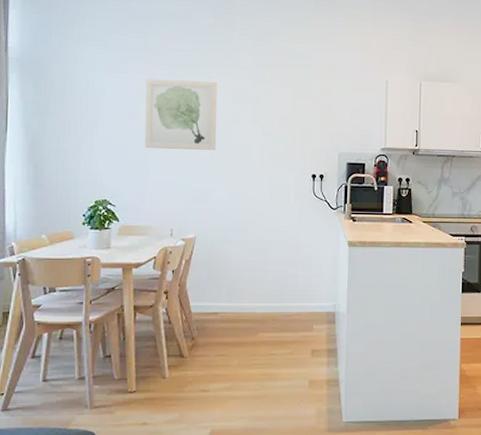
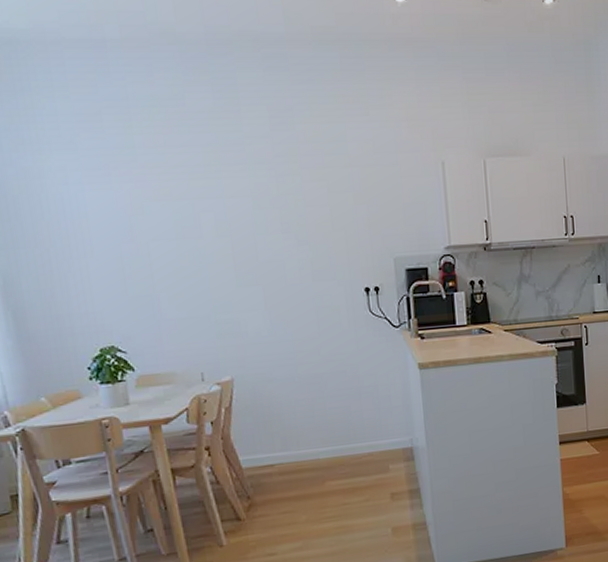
wall art: present [144,79,217,150] -> none [138,184,242,278]

